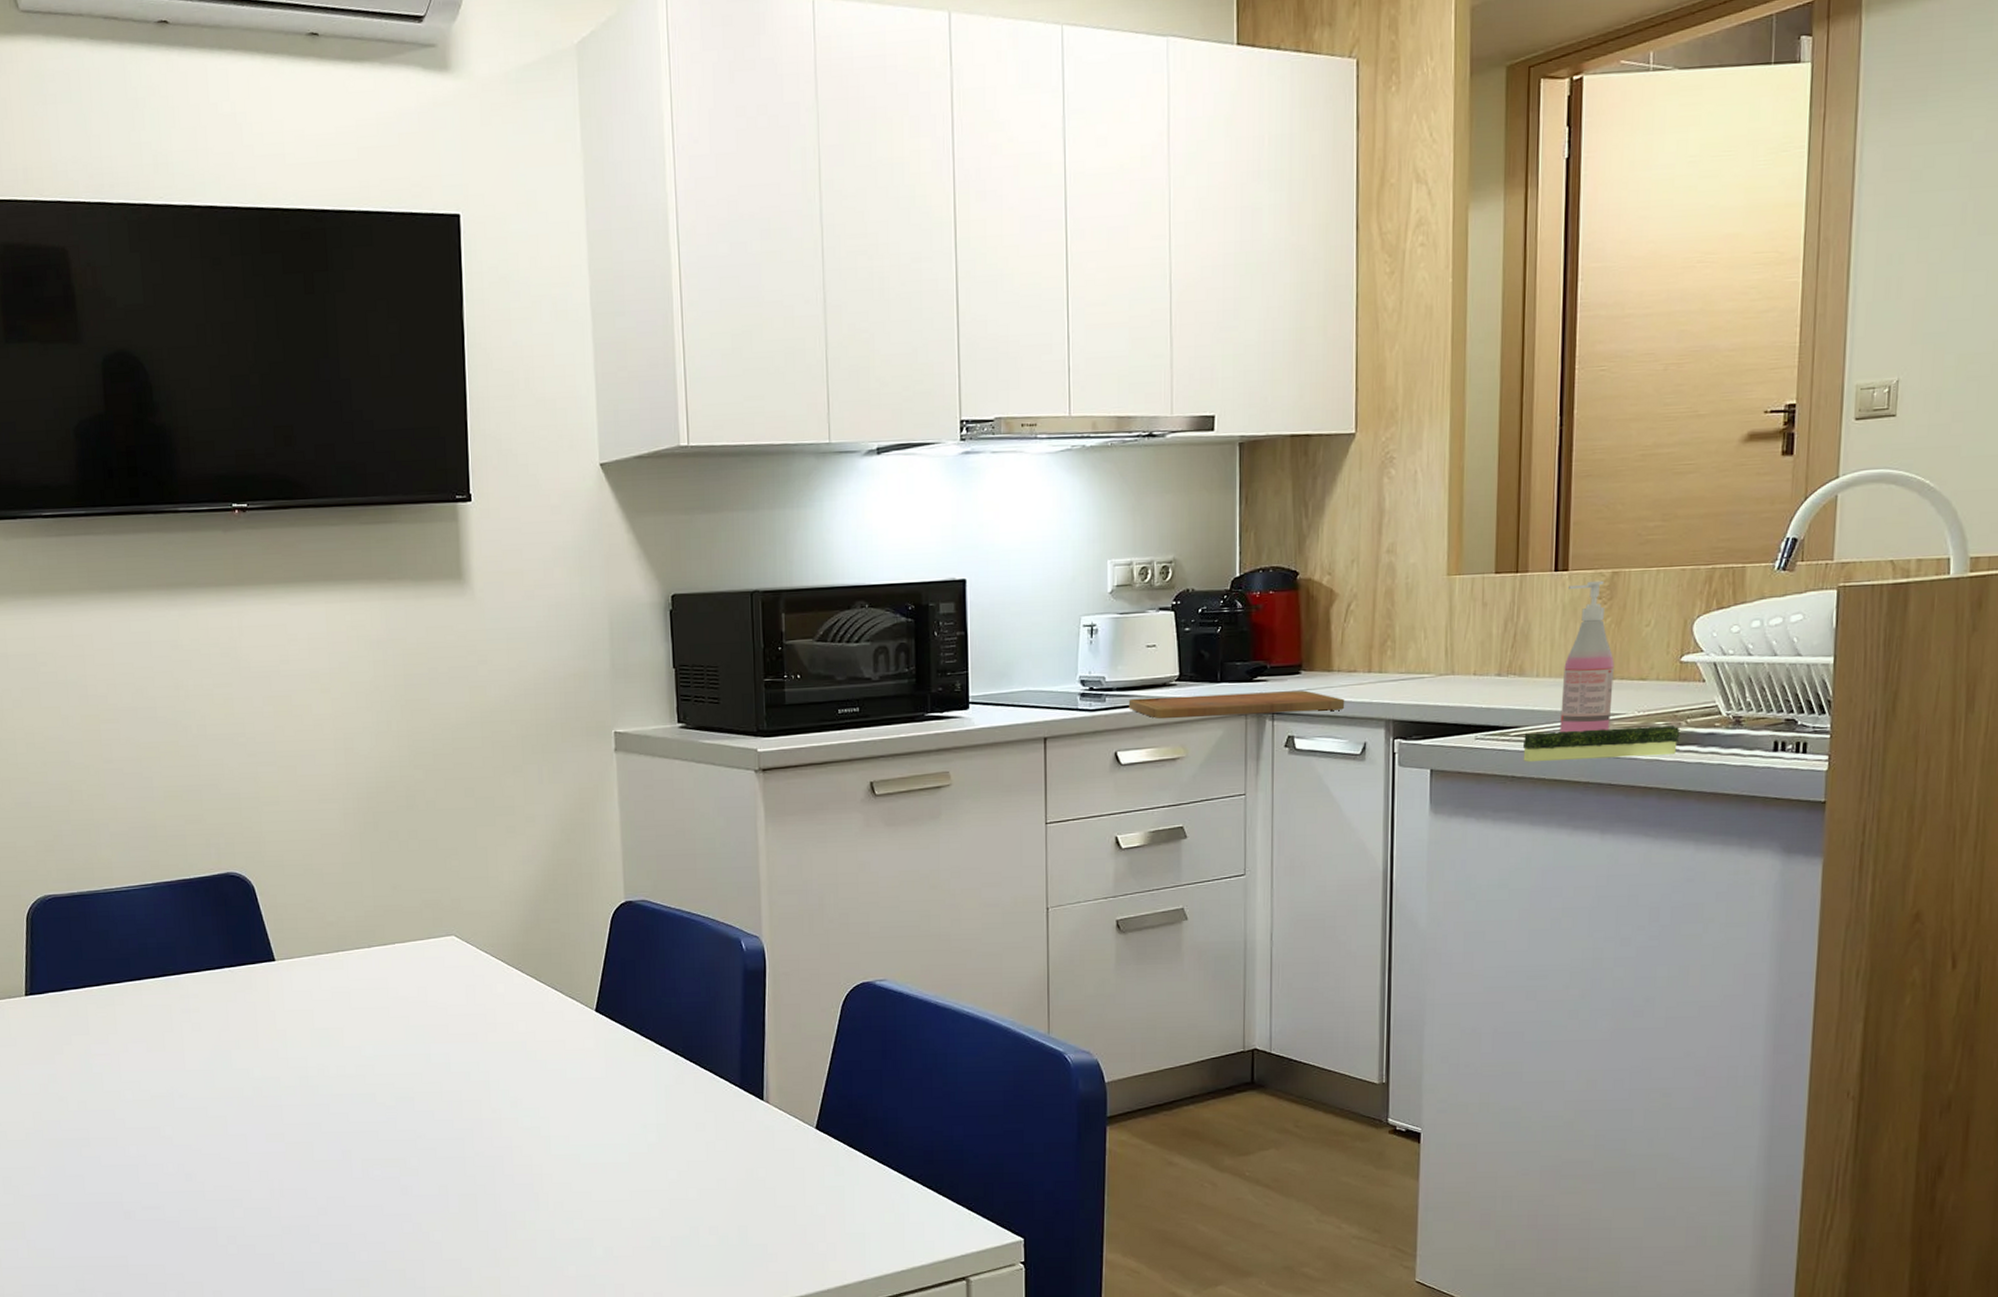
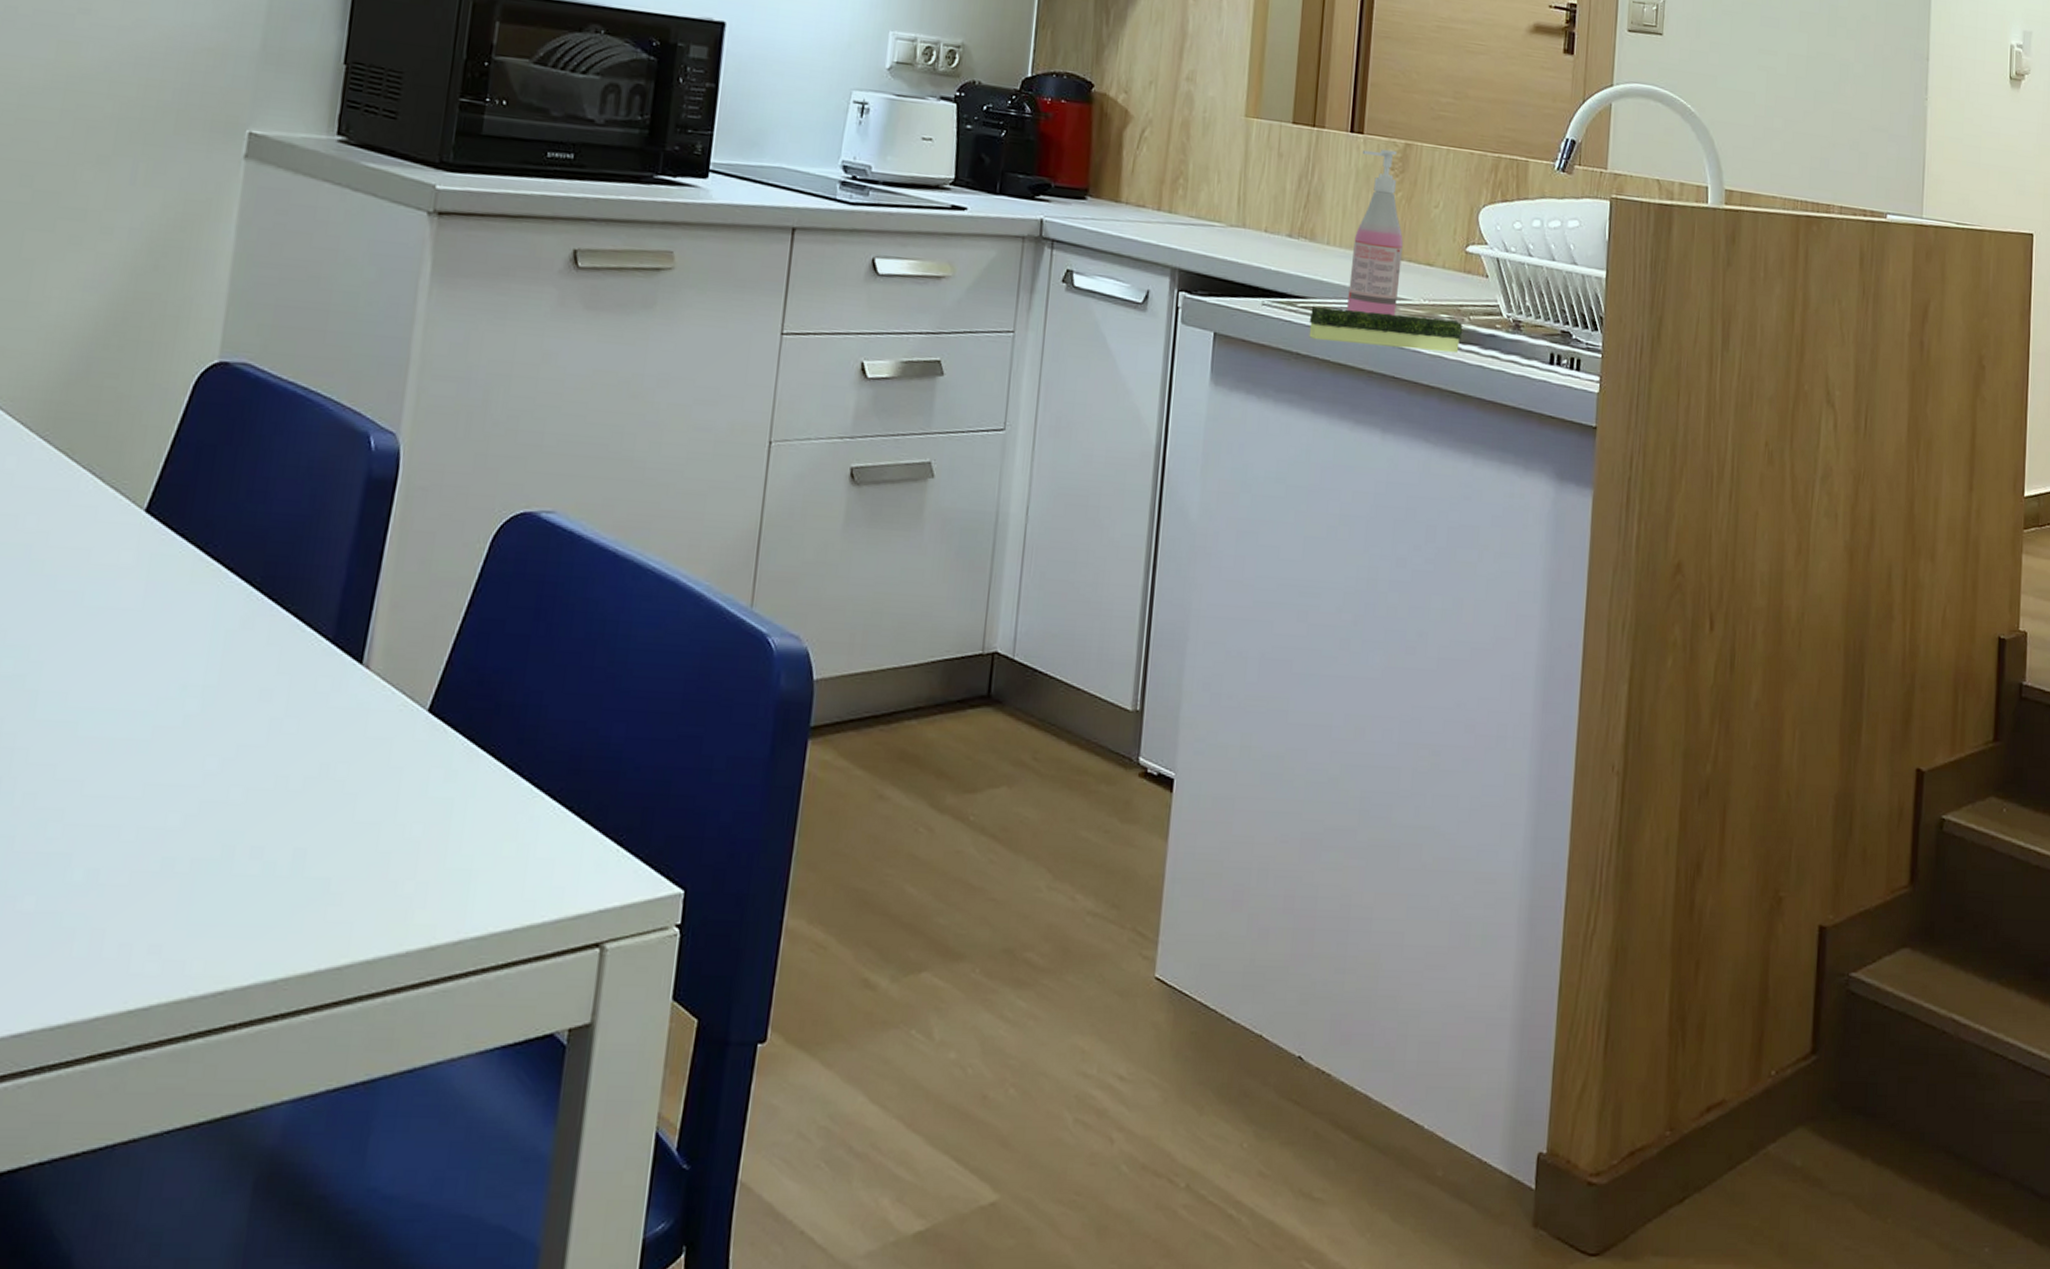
cutting board: present [1128,690,1345,720] -> none [893,197,1131,249]

